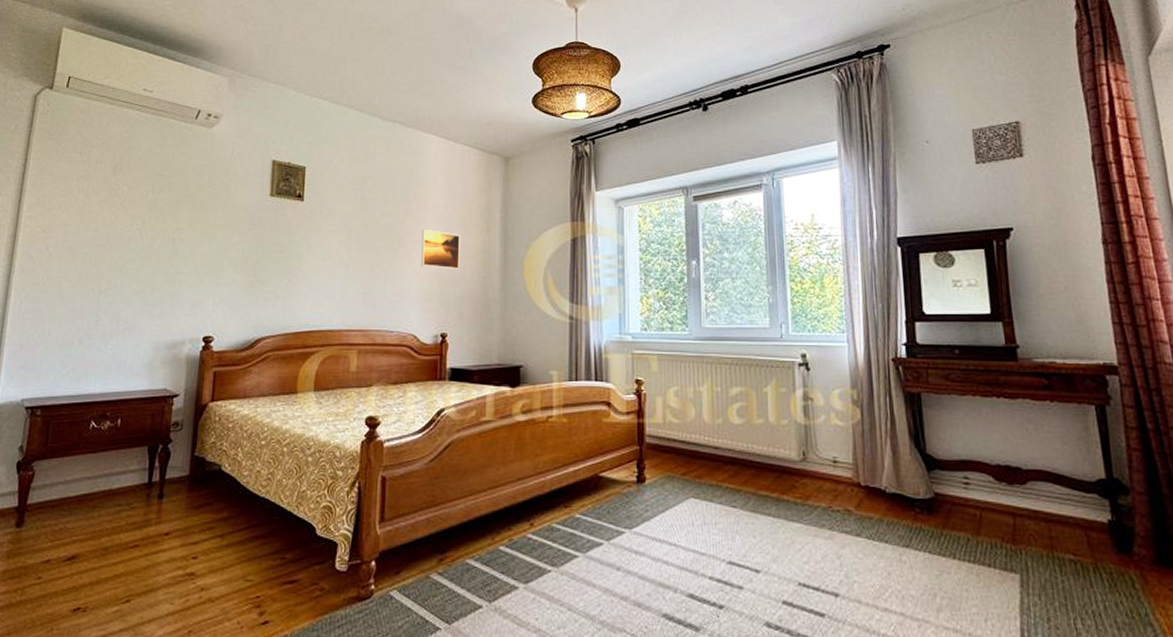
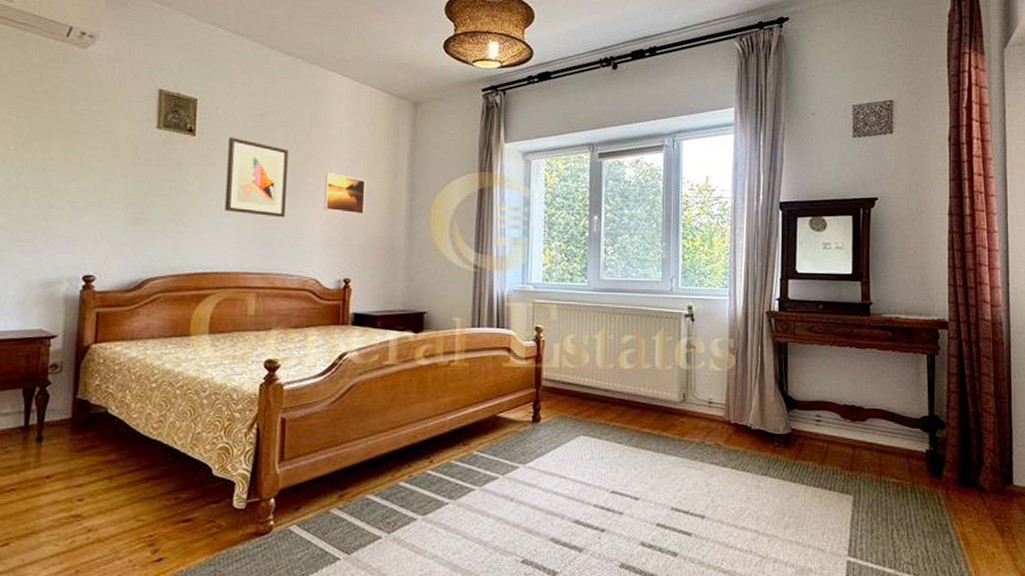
wall art: none [329,200,388,275] -> present [224,137,288,218]

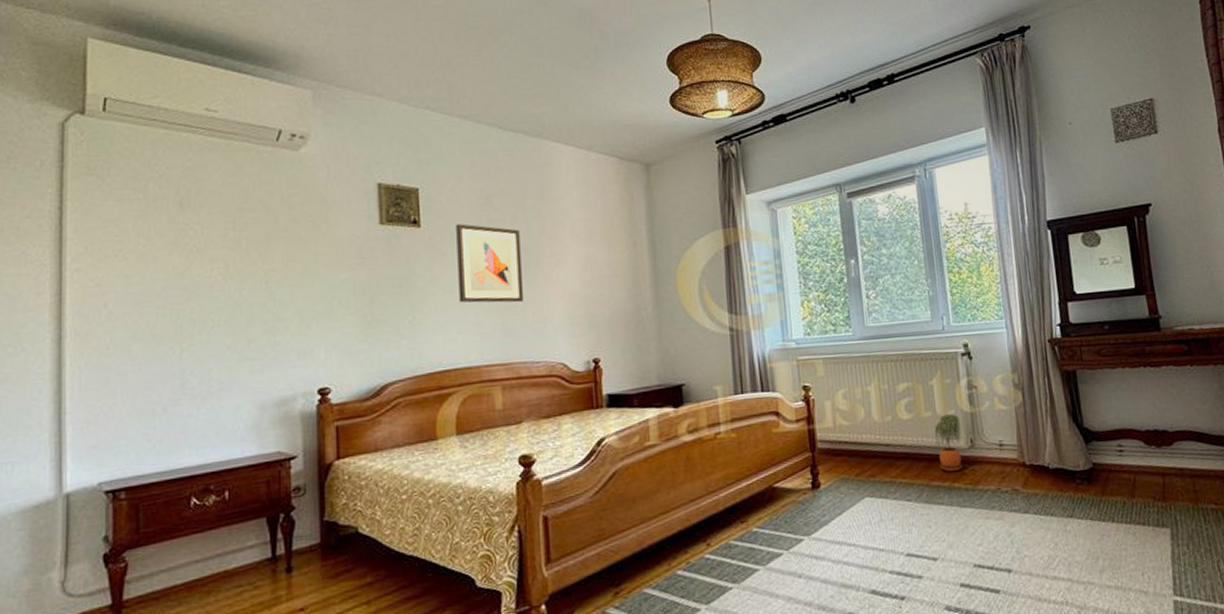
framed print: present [324,173,366,215] -> none [560,248,607,290]
potted plant: none [651,369,676,422] -> present [934,414,962,472]

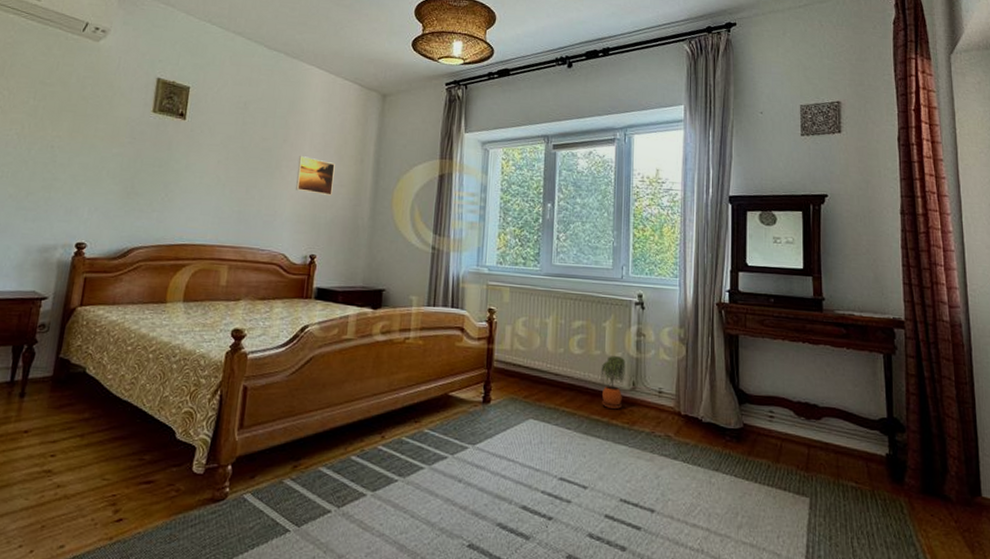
wall art: present [456,224,523,303] -> none [206,121,267,196]
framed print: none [560,248,607,290] -> present [296,156,335,196]

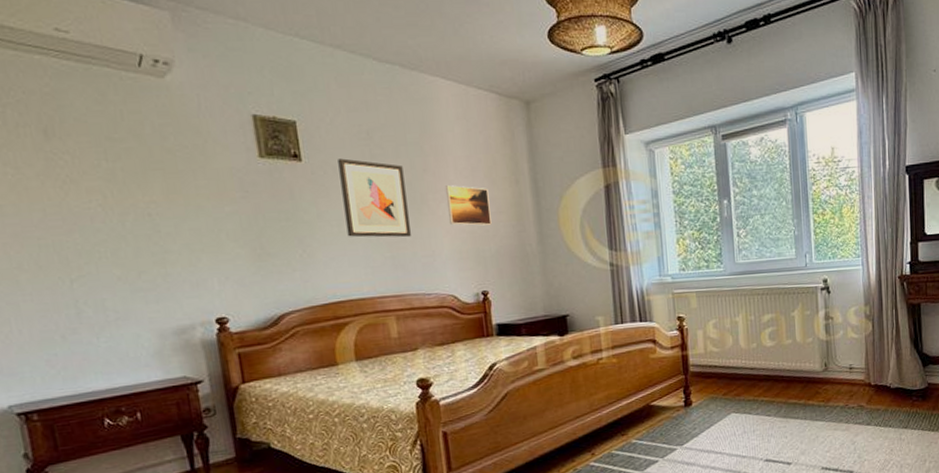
wall art: none [206,121,267,196] -> present [338,158,411,238]
potted plant: present [600,356,626,410] -> none [793,342,817,392]

